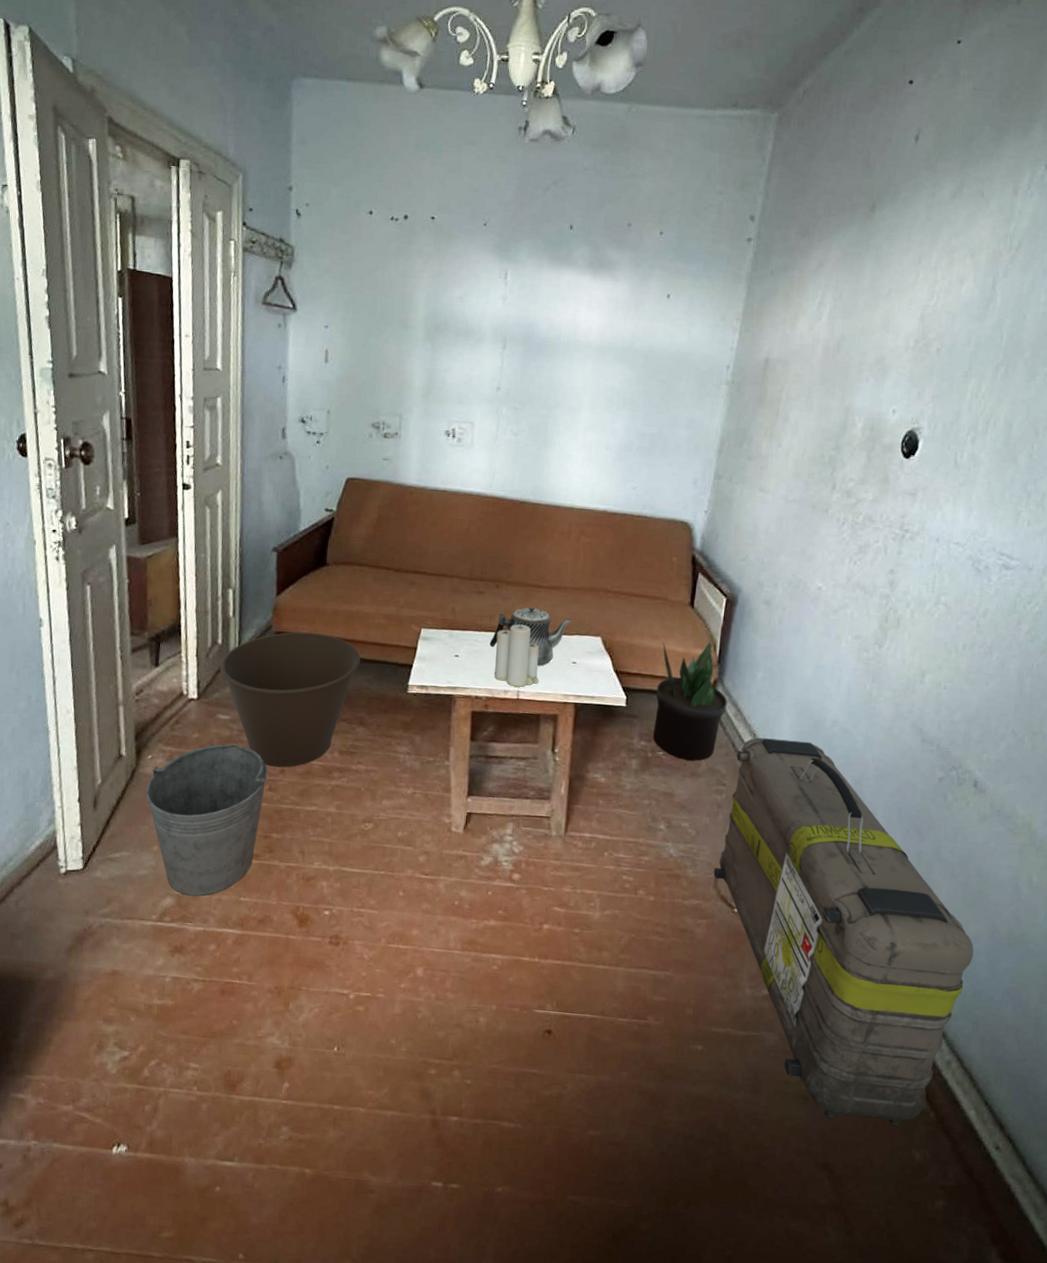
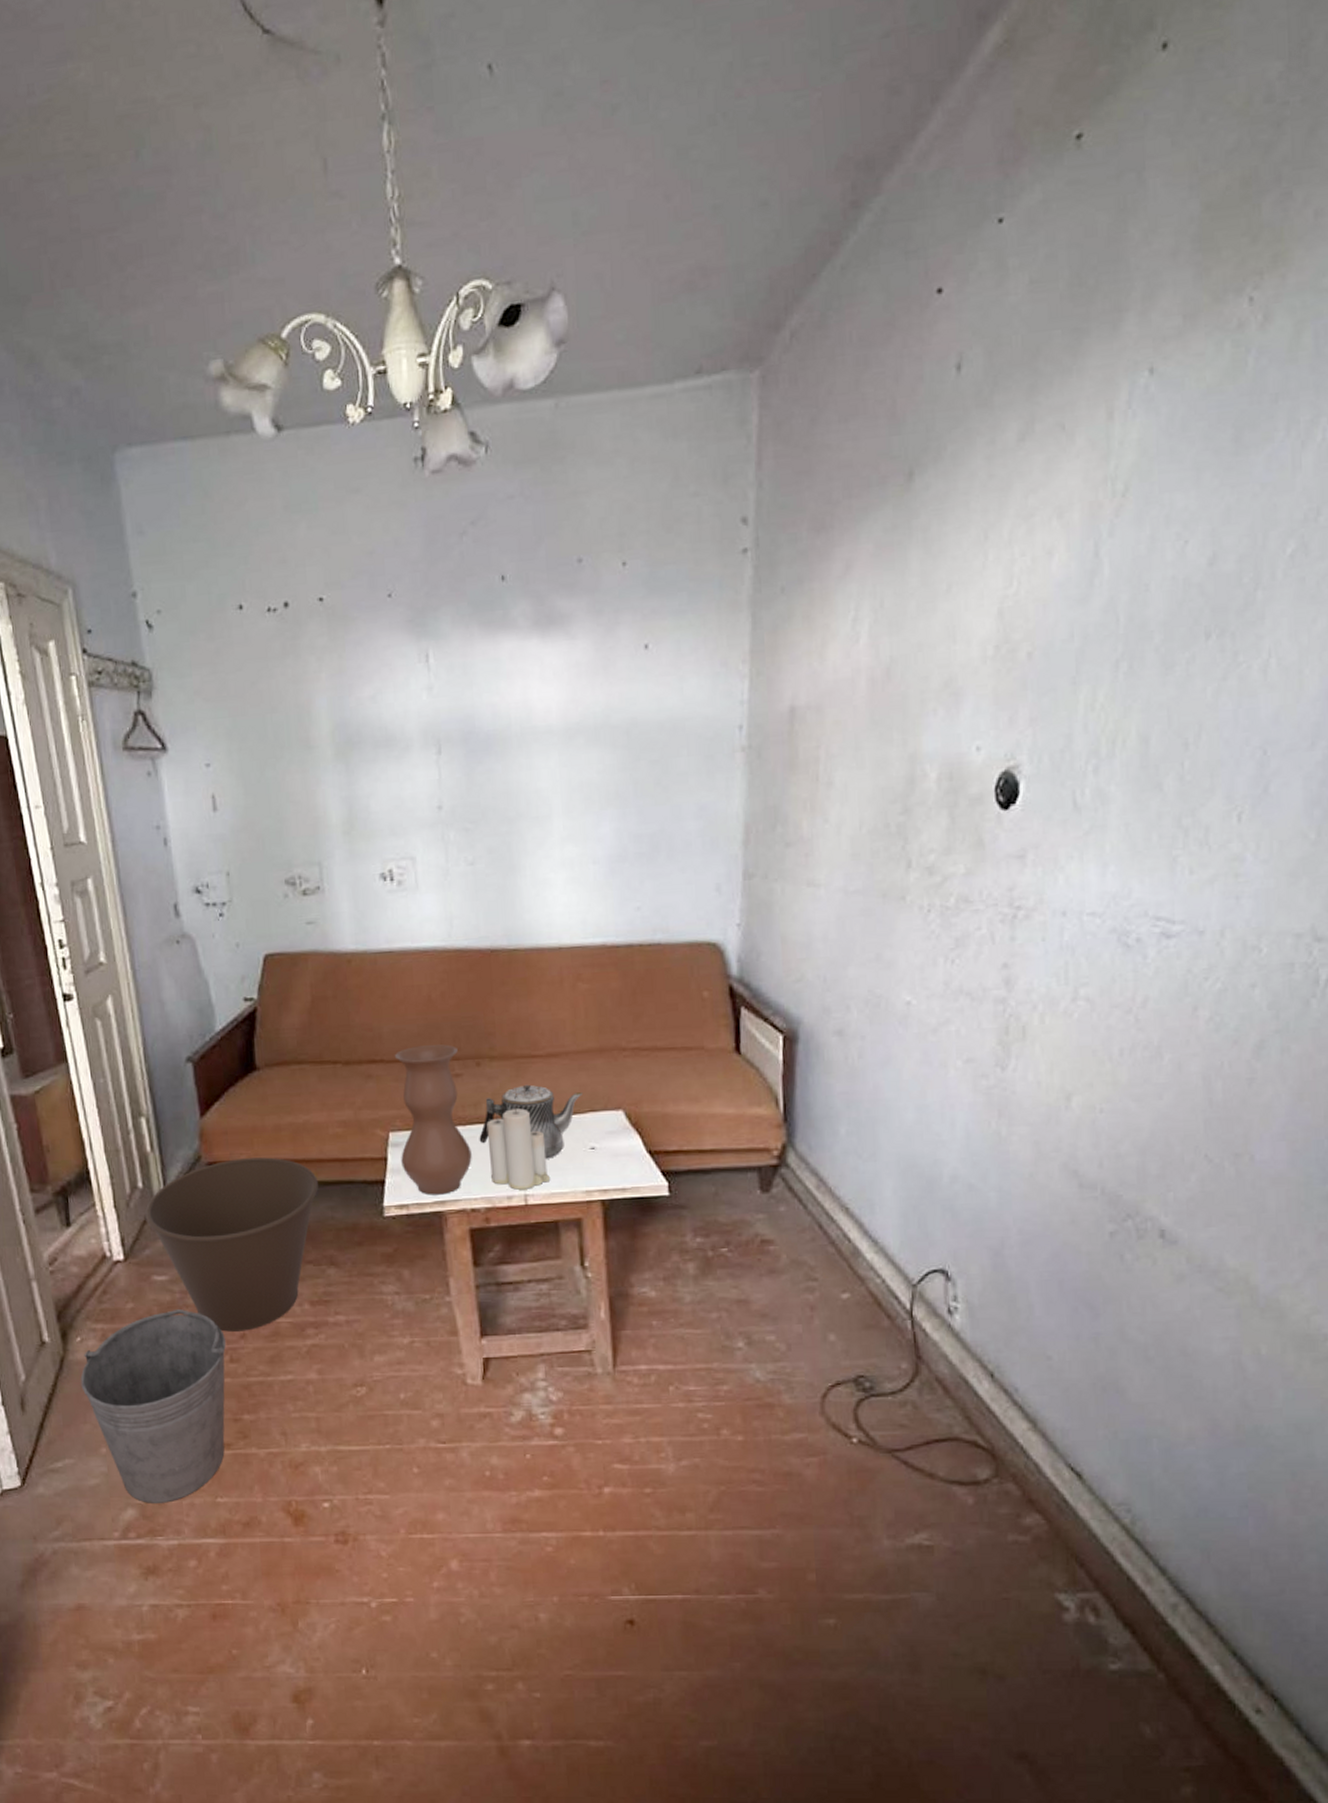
vase: none [427,565,484,682] -> present [394,1044,472,1195]
planter: present [653,641,727,761] -> none [706,1094,804,1254]
suitcase: present [713,737,974,1127] -> none [817,1208,1190,1697]

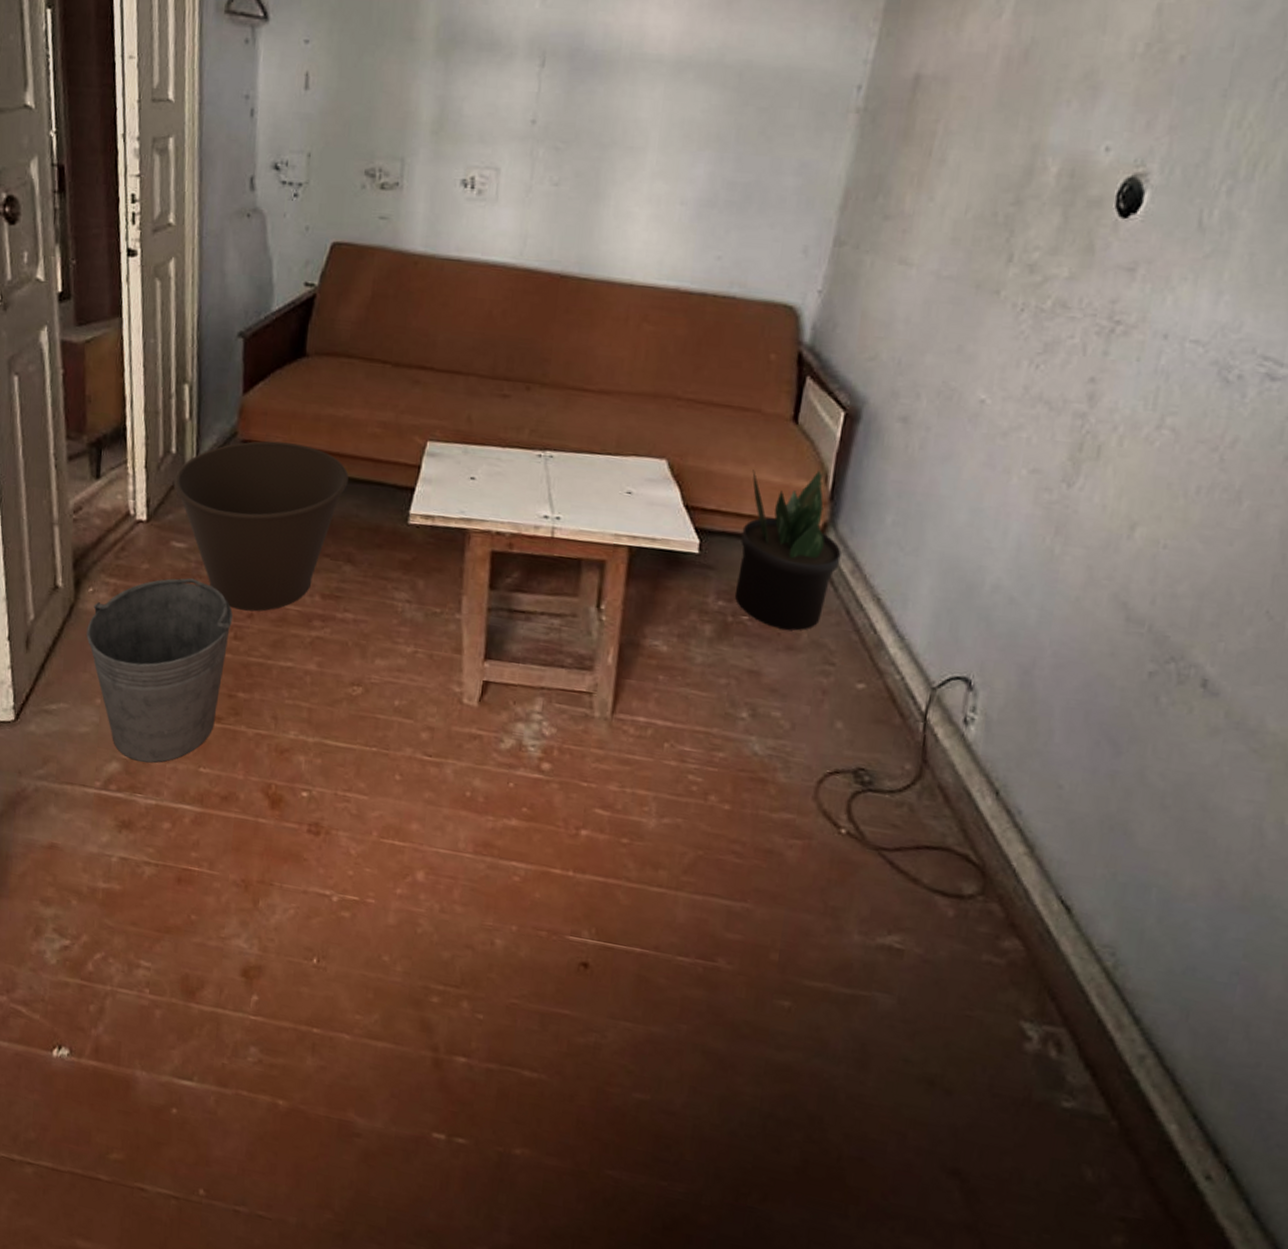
vase: present [394,1044,472,1195] -> none [434,359,510,513]
teapot: present [479,1084,584,1159] -> none [516,417,630,496]
candle: present [486,1103,551,1190] -> none [522,434,583,522]
planter: none [706,1094,804,1254] -> present [735,469,842,631]

